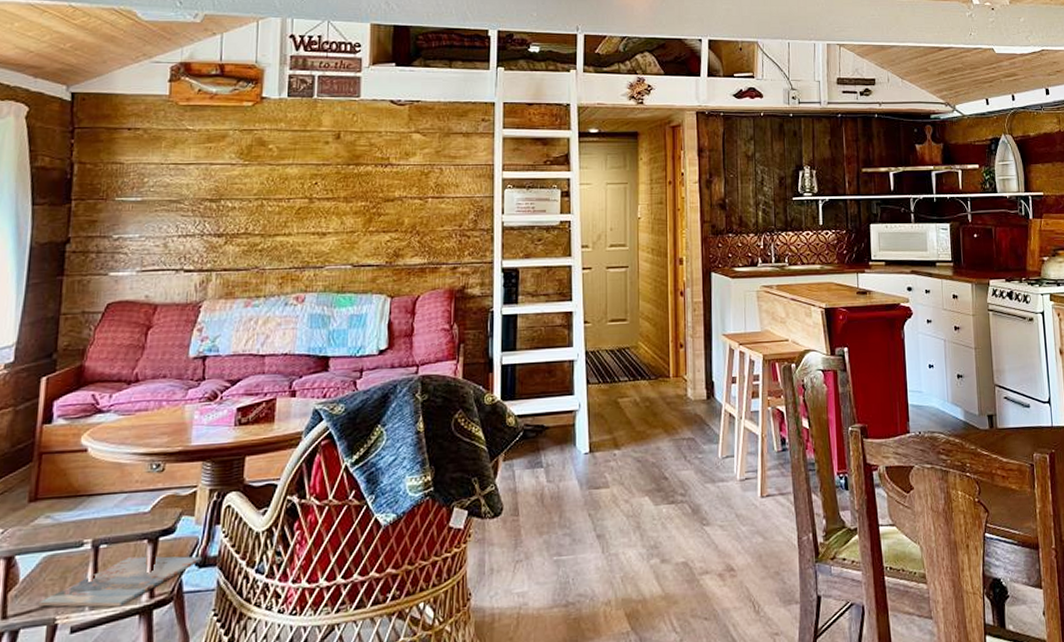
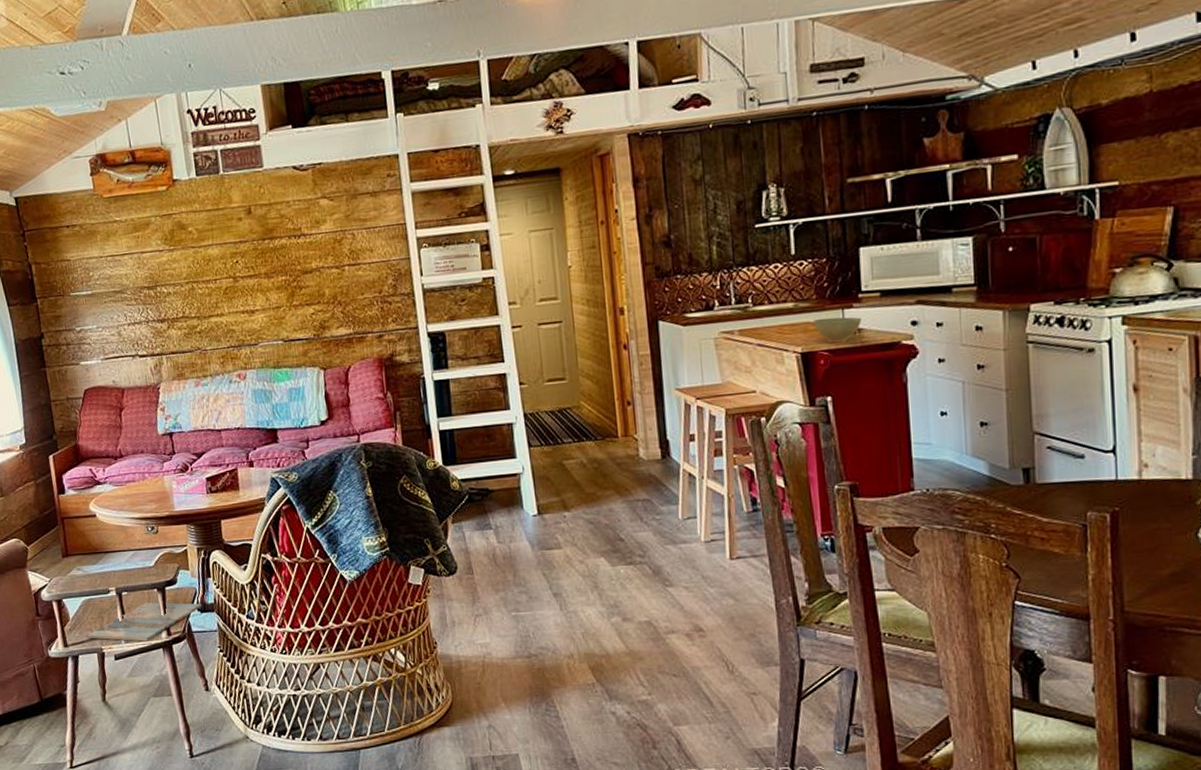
bowl: none [834,279,871,302] -> present [812,316,862,344]

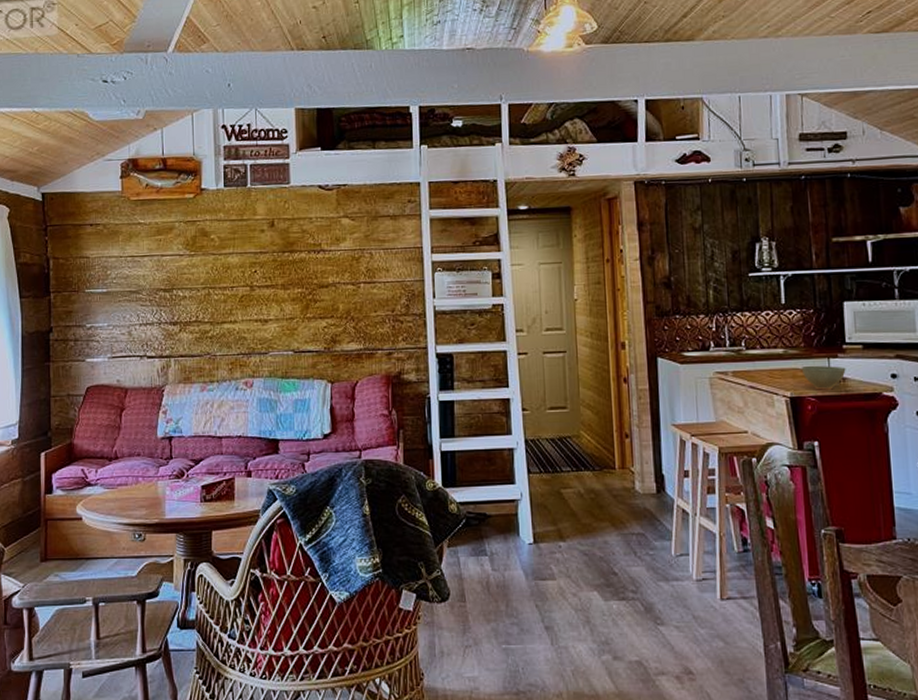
magazine: present [87,601,203,642] -> none [56,614,183,658]

